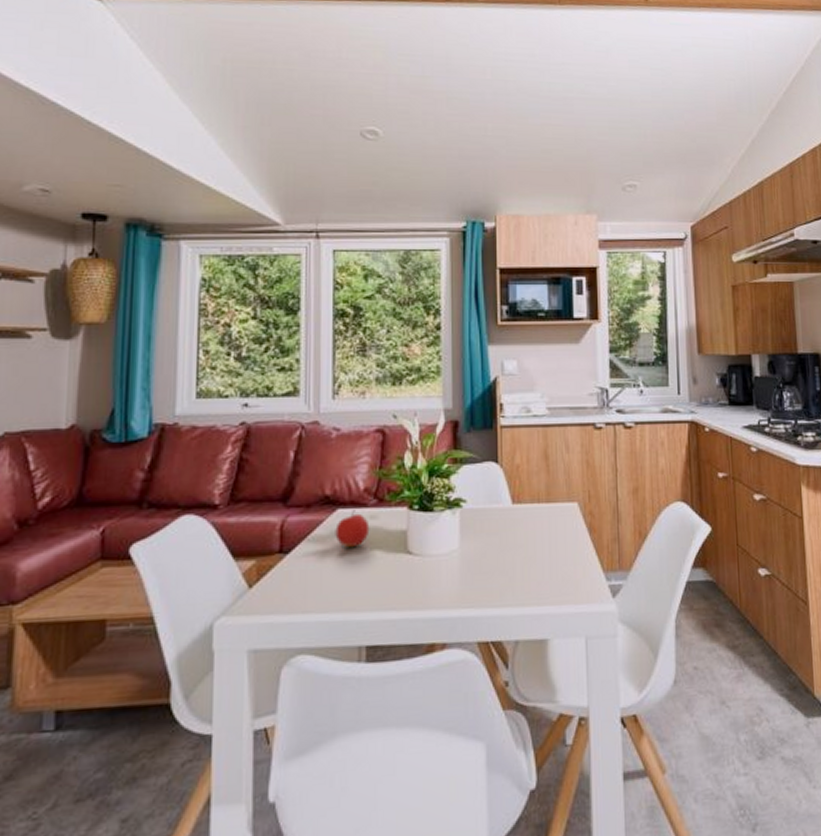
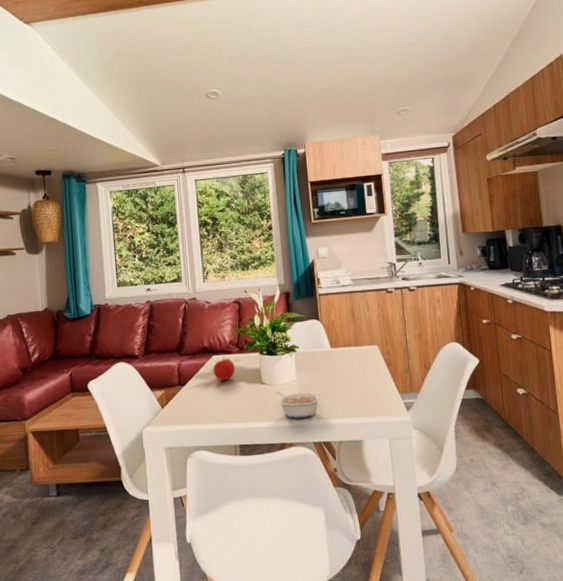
legume: none [427,565,495,607] -> present [276,391,322,419]

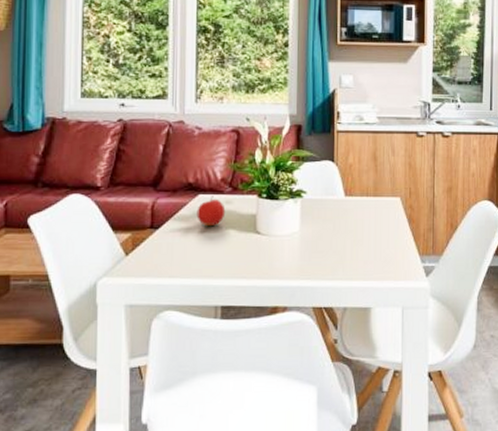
legume: present [276,391,322,419] -> none [273,243,328,278]

